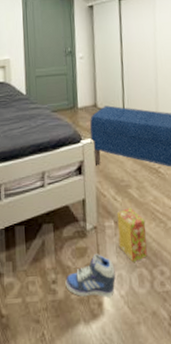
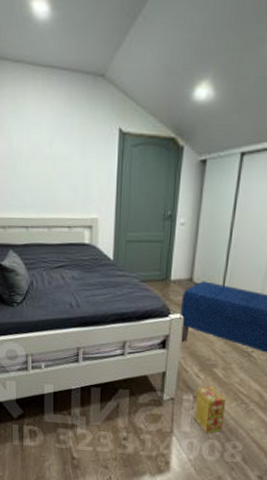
sneaker: present [65,254,116,297] -> none [136,421,187,459]

